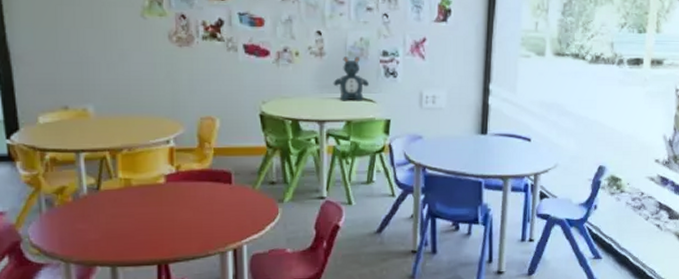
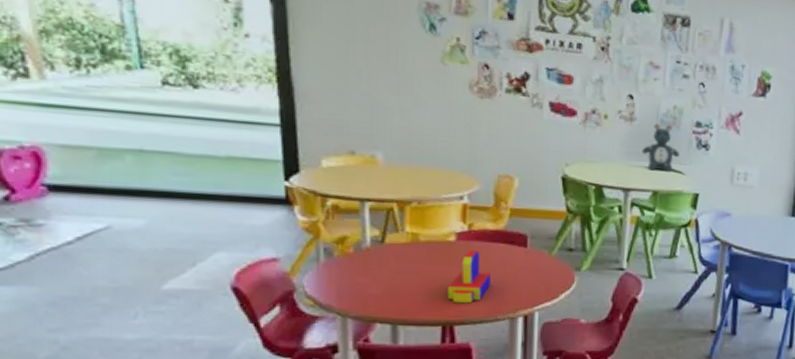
toy blocks: none [160,190,201,242] -> present [447,250,492,304]

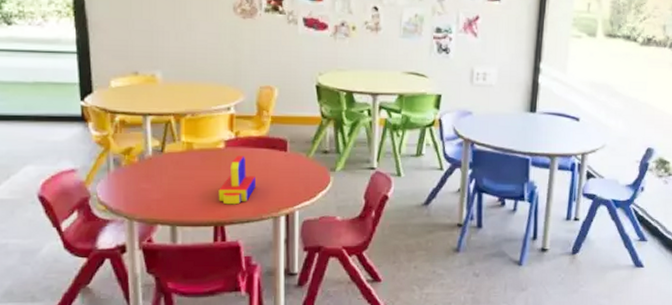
stuffed animal: present [641,124,679,172] -> none [387,32,422,76]

